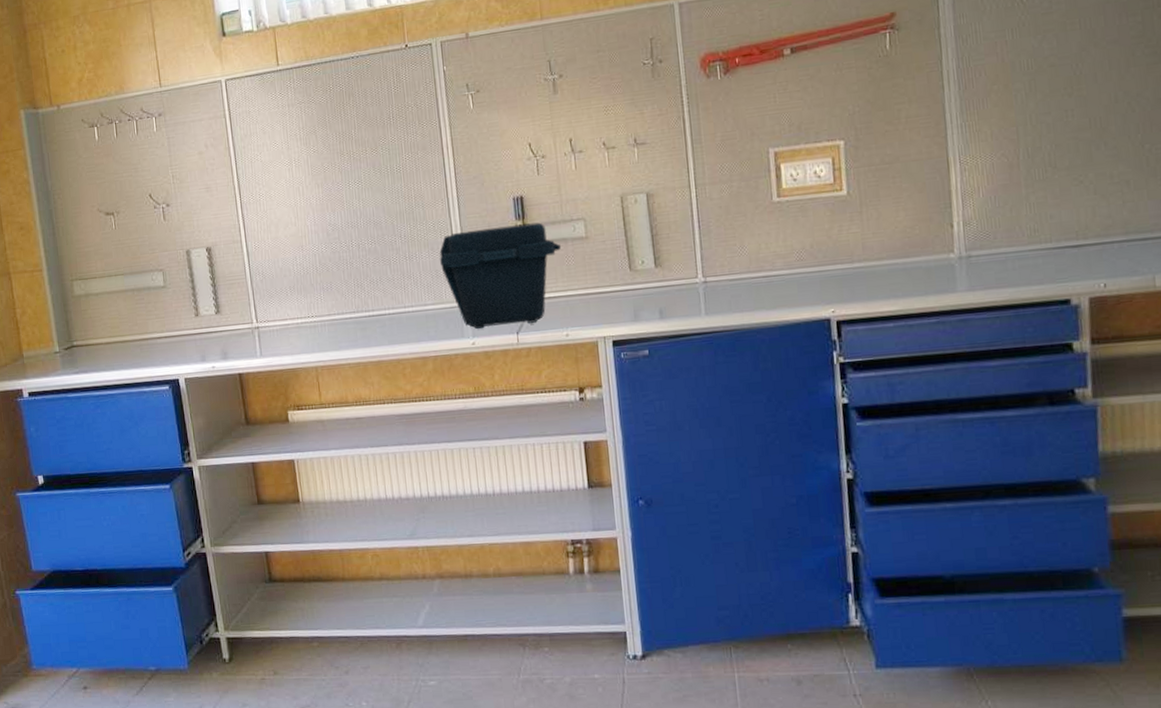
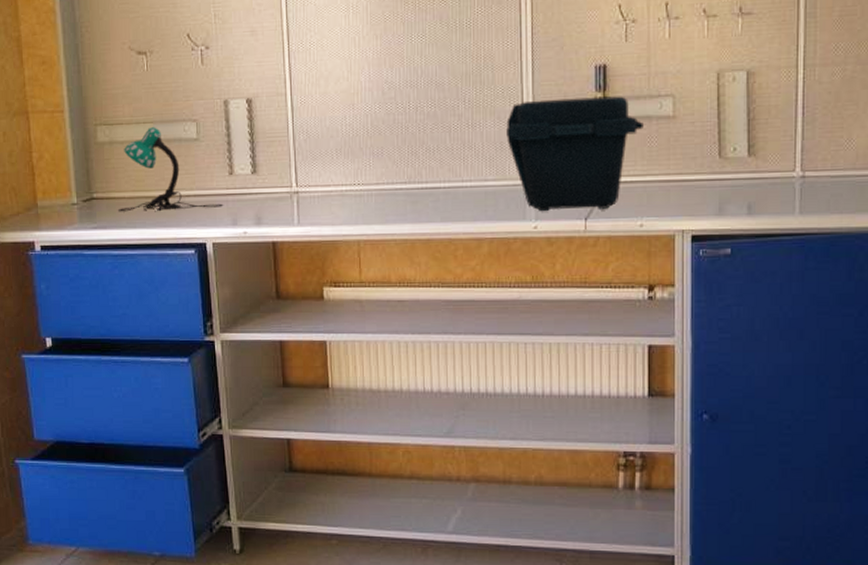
desk lamp: none [97,278,193,357] -> present [118,127,224,212]

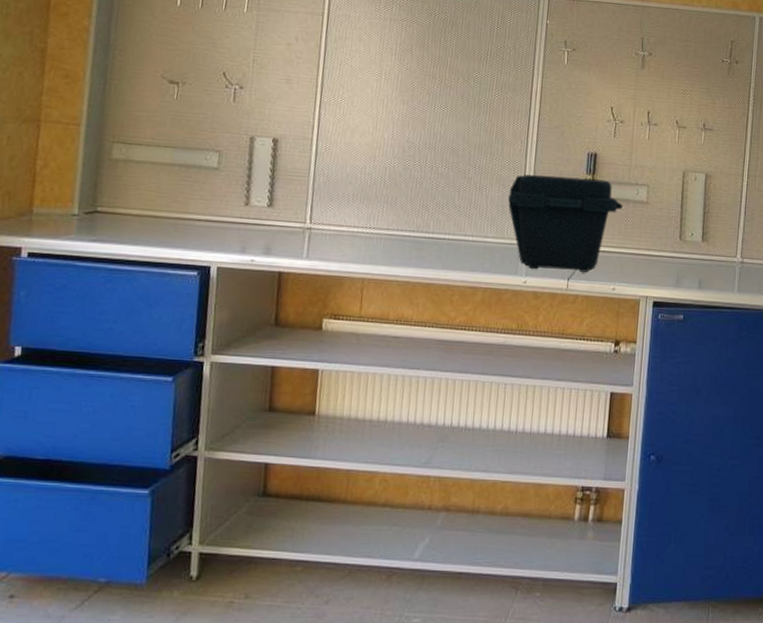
desk lamp: present [118,127,224,212] -> none [122,151,235,234]

